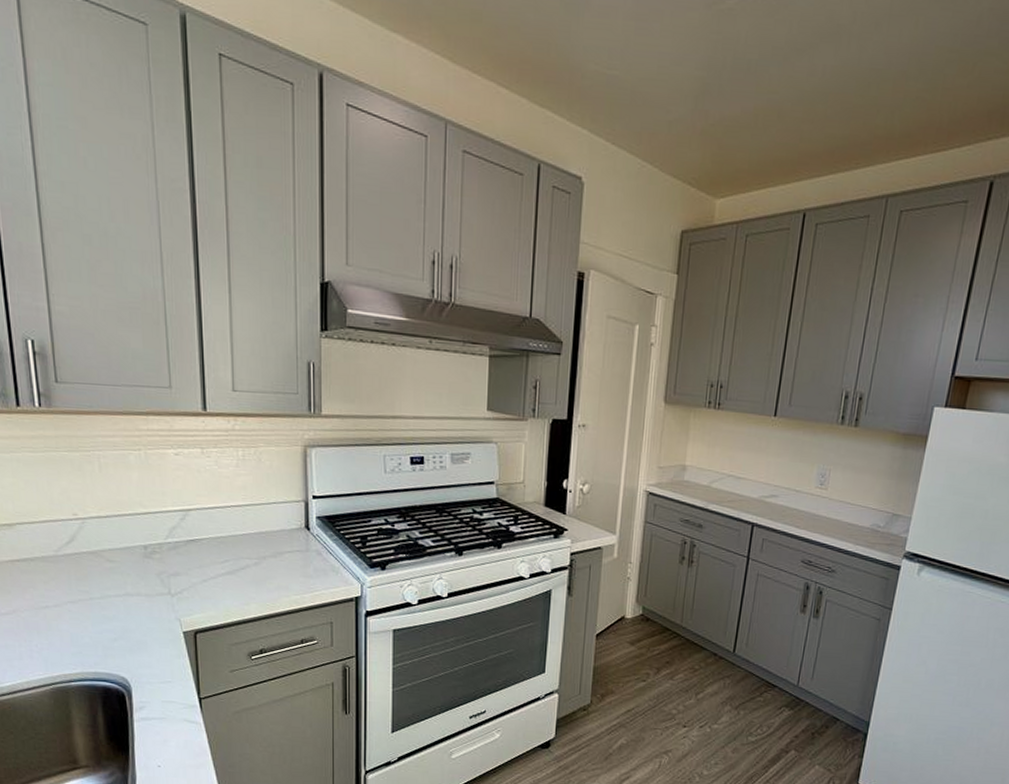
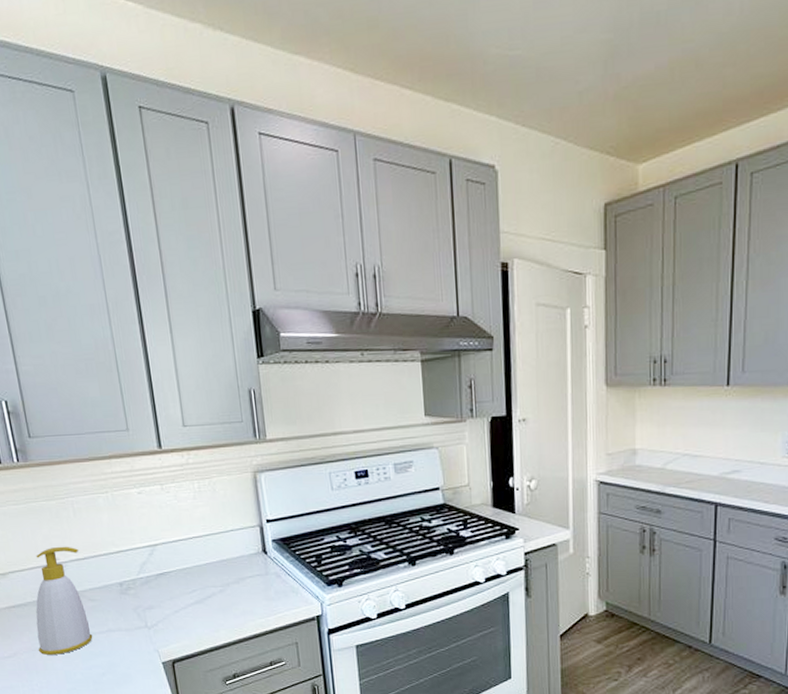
soap bottle: none [42,501,107,616] -> present [35,546,93,655]

